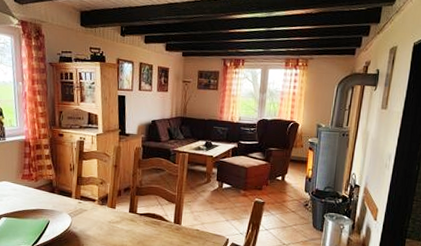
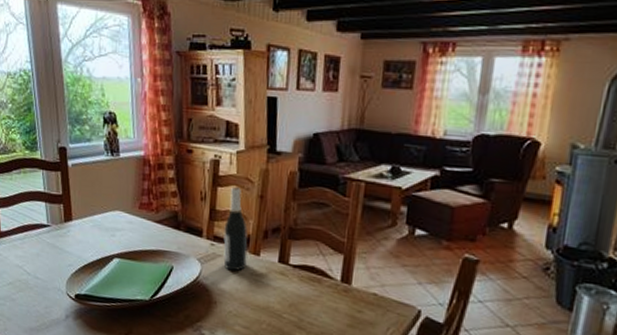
wine bottle: none [88,159,106,221] -> present [223,186,248,272]

